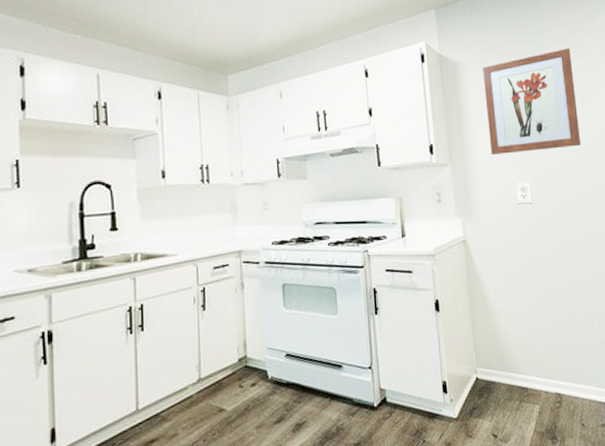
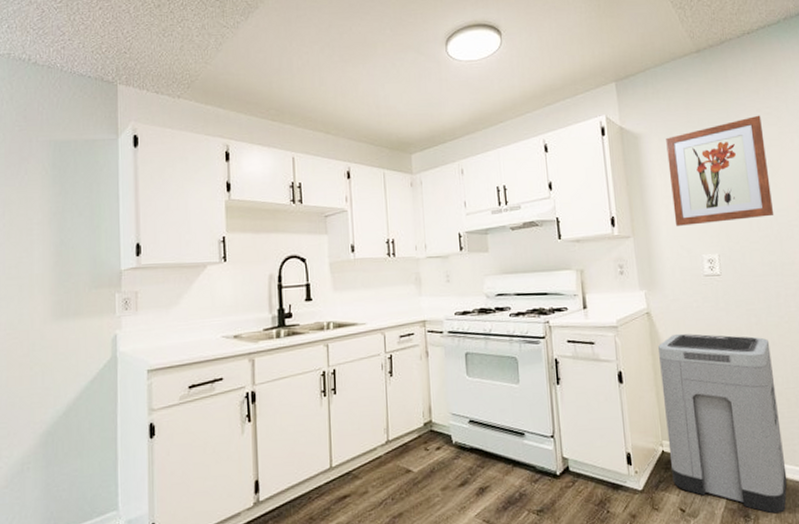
trash can: none [473,261,591,435] -> present [657,333,788,514]

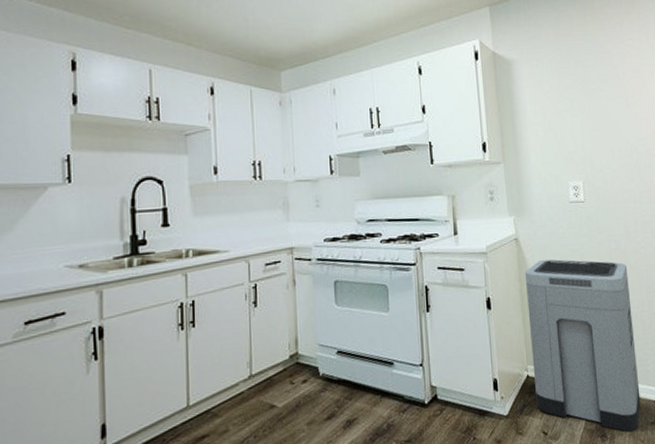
wall art: present [666,115,774,226] -> none [536,46,634,153]

